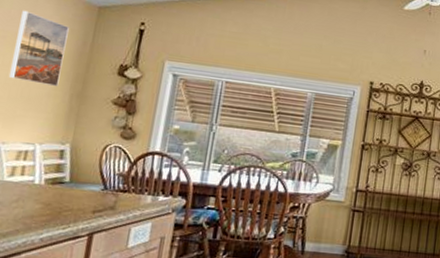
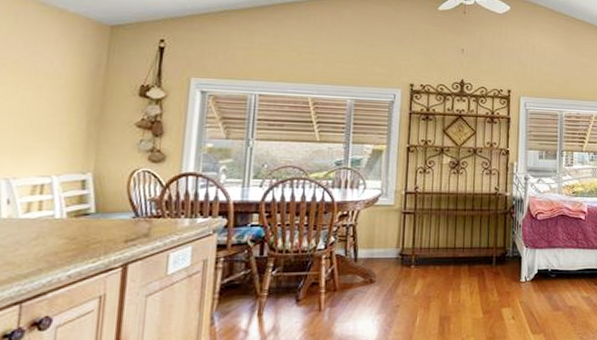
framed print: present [8,10,69,87] -> none [13,34,79,114]

